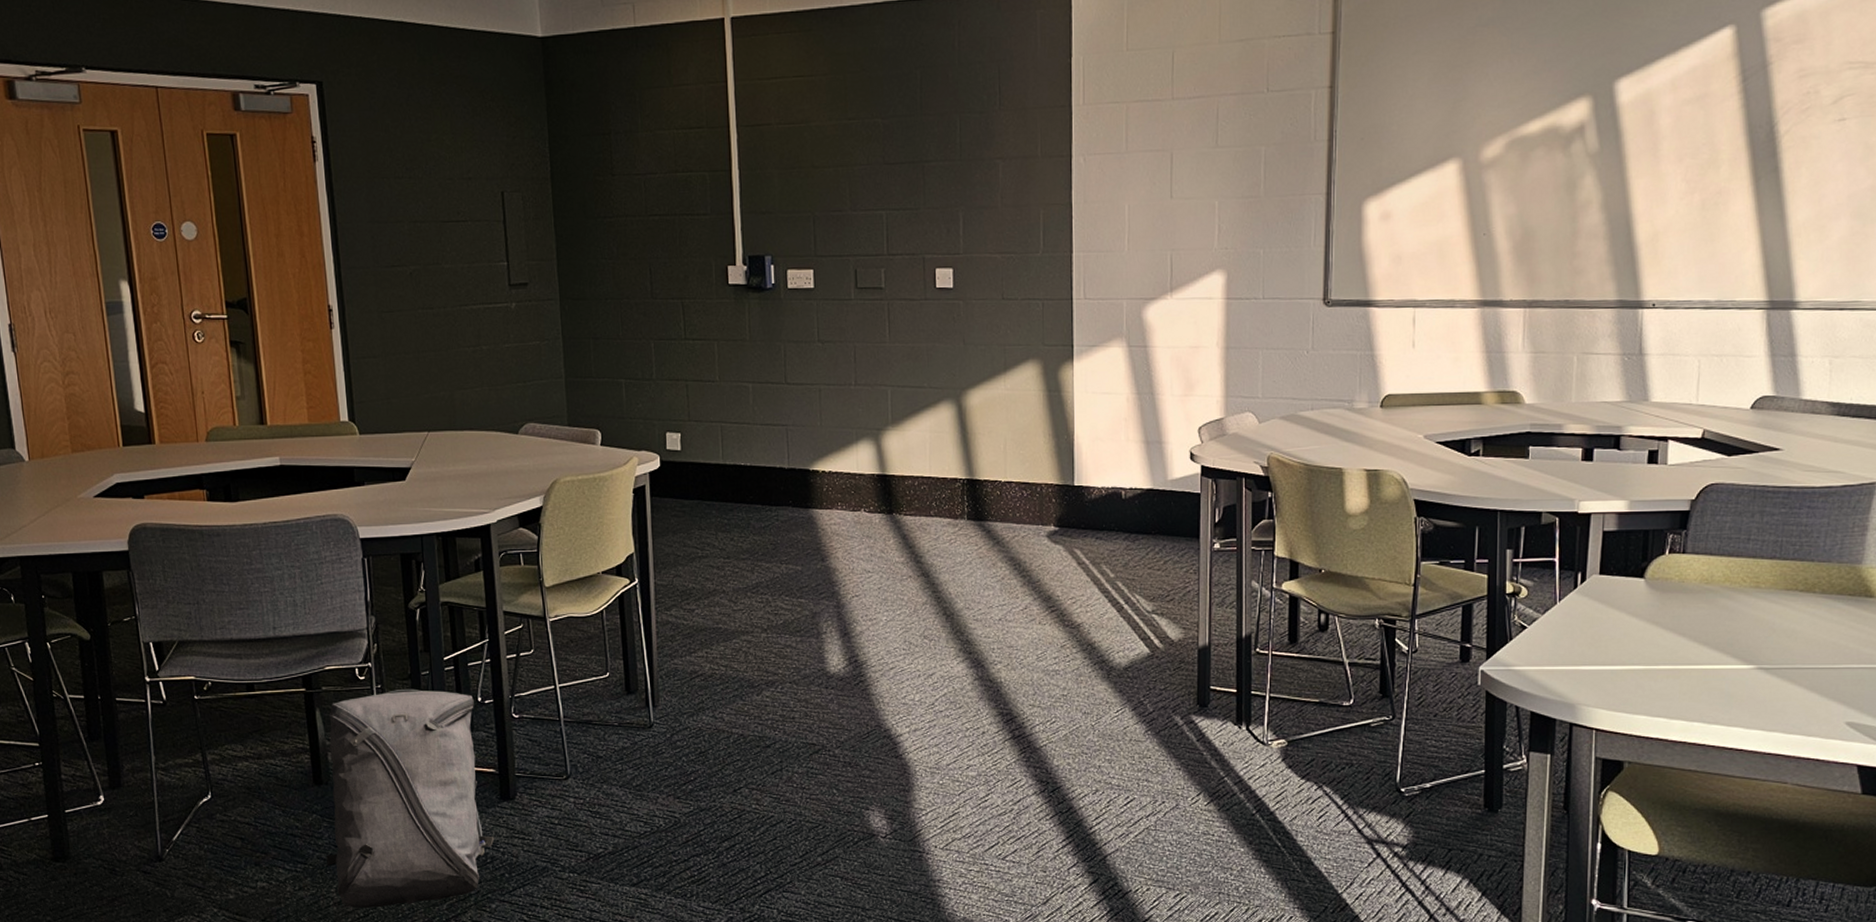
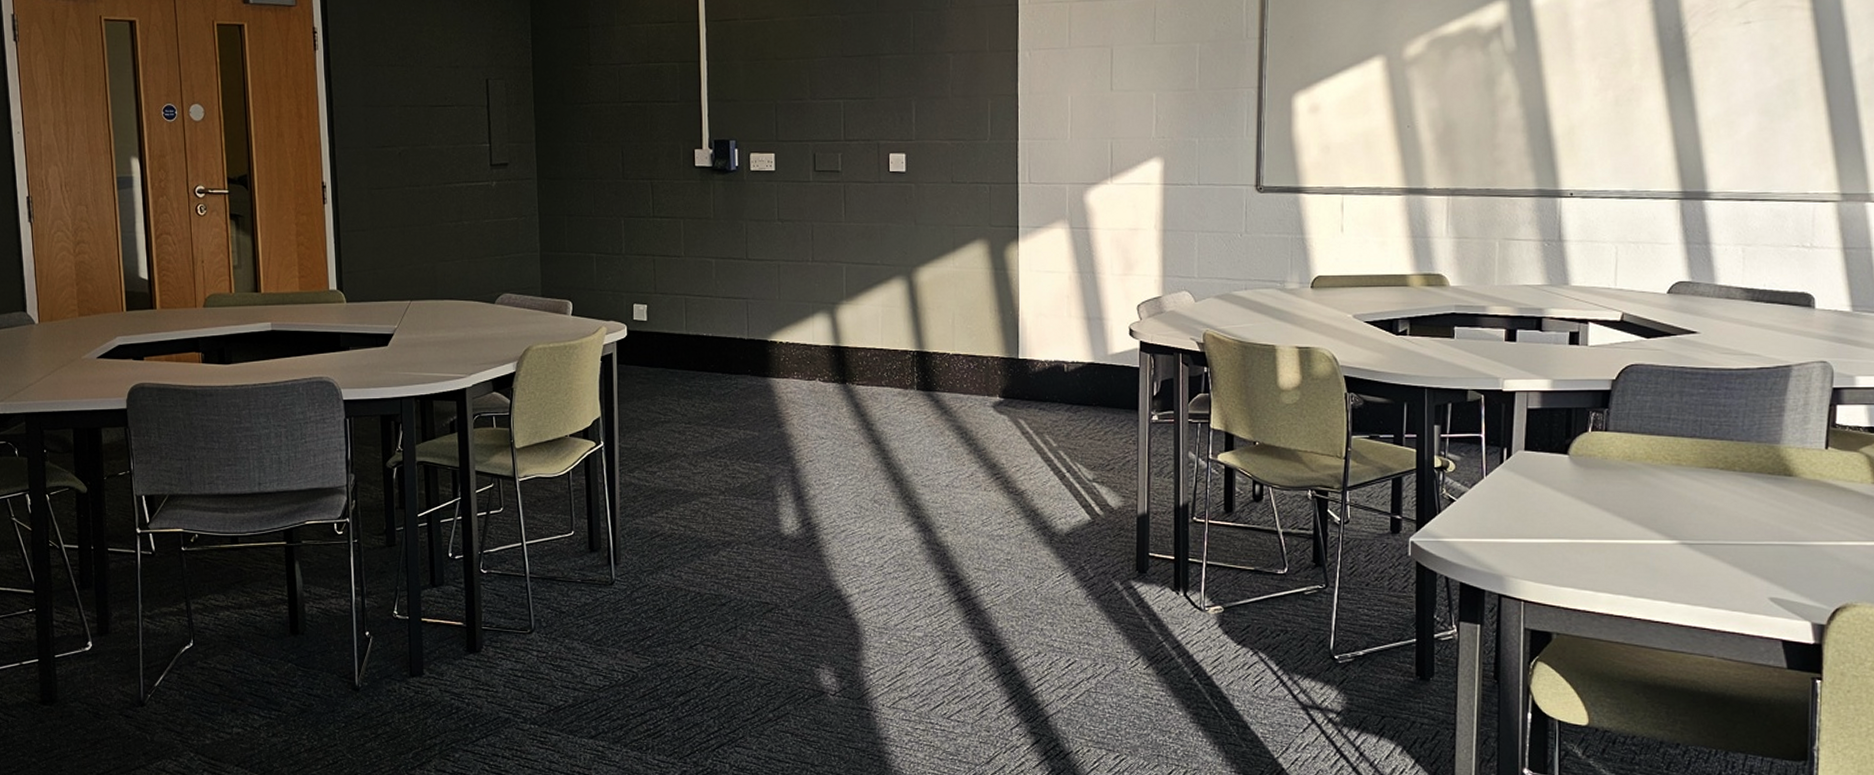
backpack: present [326,688,495,908] -> none [299,543,460,755]

